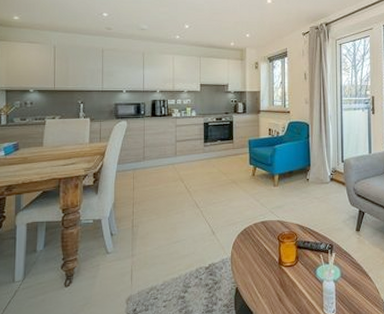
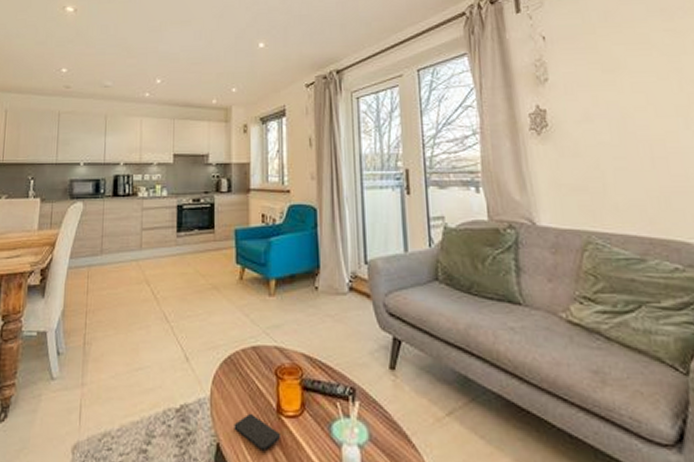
smartphone: none [248,266,282,289] -> present [234,413,282,450]

